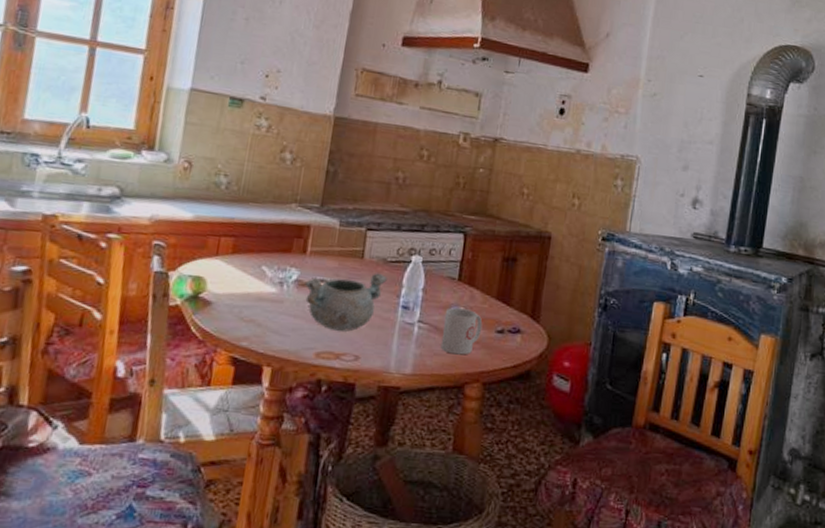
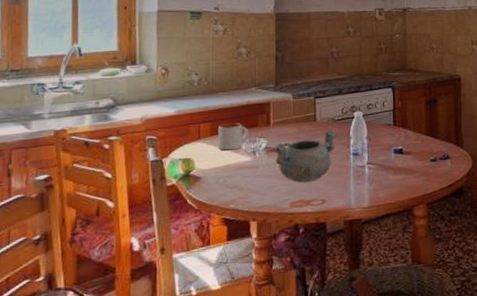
mug: none [239,242,280,276] -> present [218,123,249,151]
mug: present [440,308,483,355] -> none [388,147,419,185]

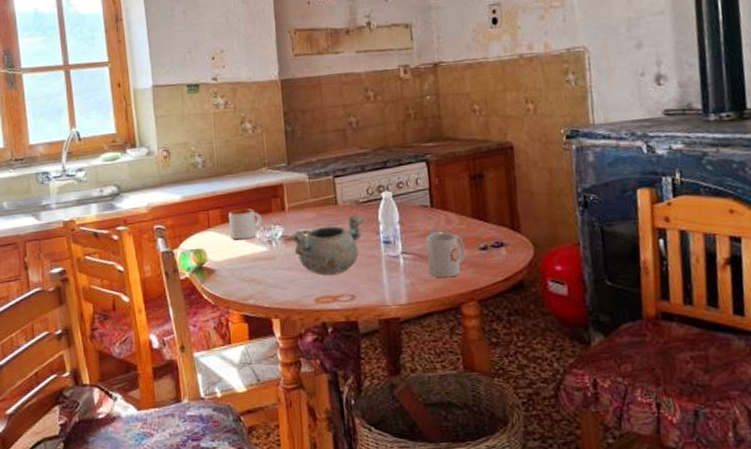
mug: none [388,147,419,185] -> present [426,233,465,278]

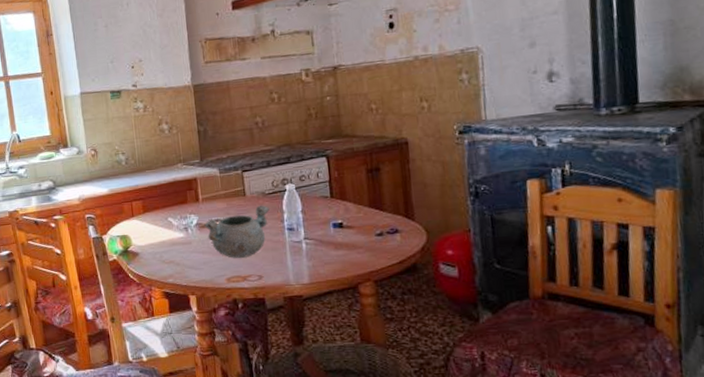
mug: present [229,208,263,240] -> none [149,200,180,228]
mug: present [426,233,465,278] -> none [326,220,363,261]

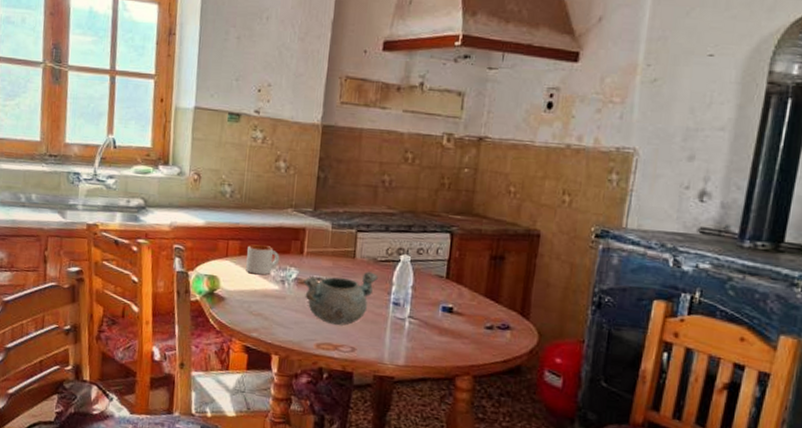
mug: none [149,200,180,228] -> present [246,244,280,275]

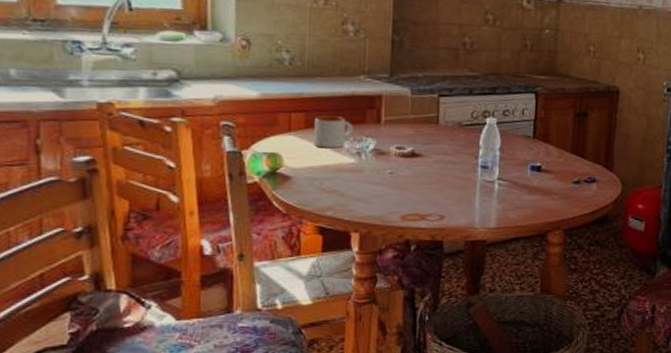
decorative bowl: present [303,271,378,326] -> none [383,137,464,194]

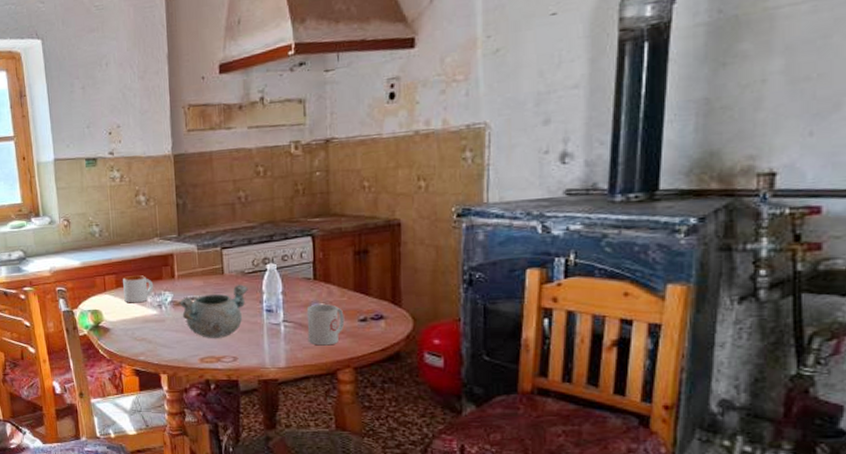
decorative bowl: none [383,137,464,194] -> present [179,284,248,338]
mug: none [521,164,560,206] -> present [307,304,345,346]

